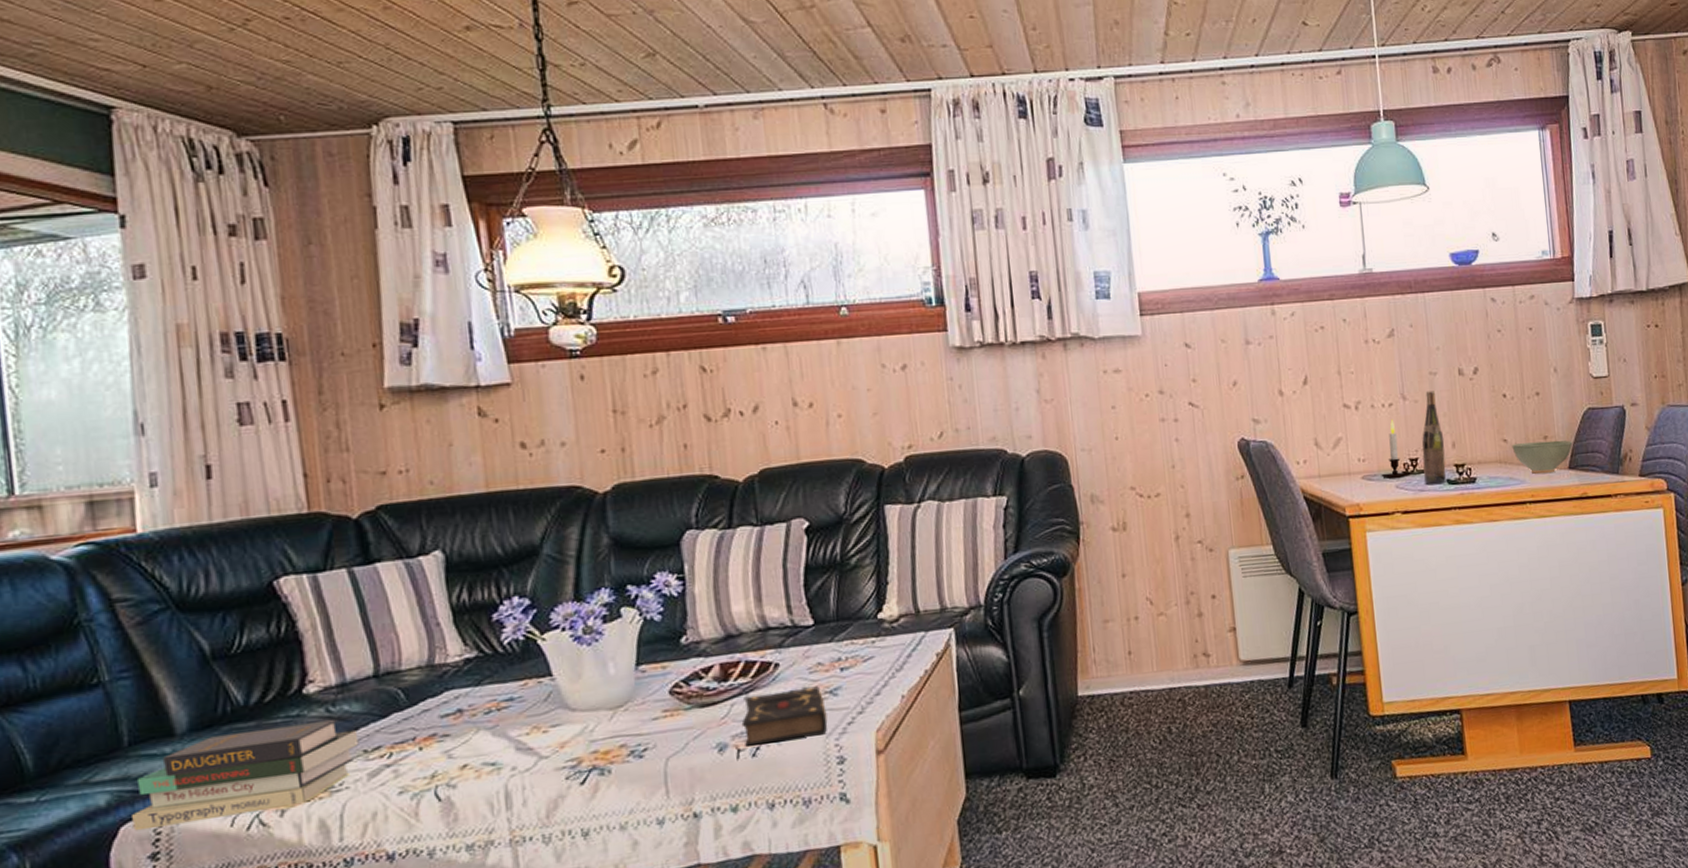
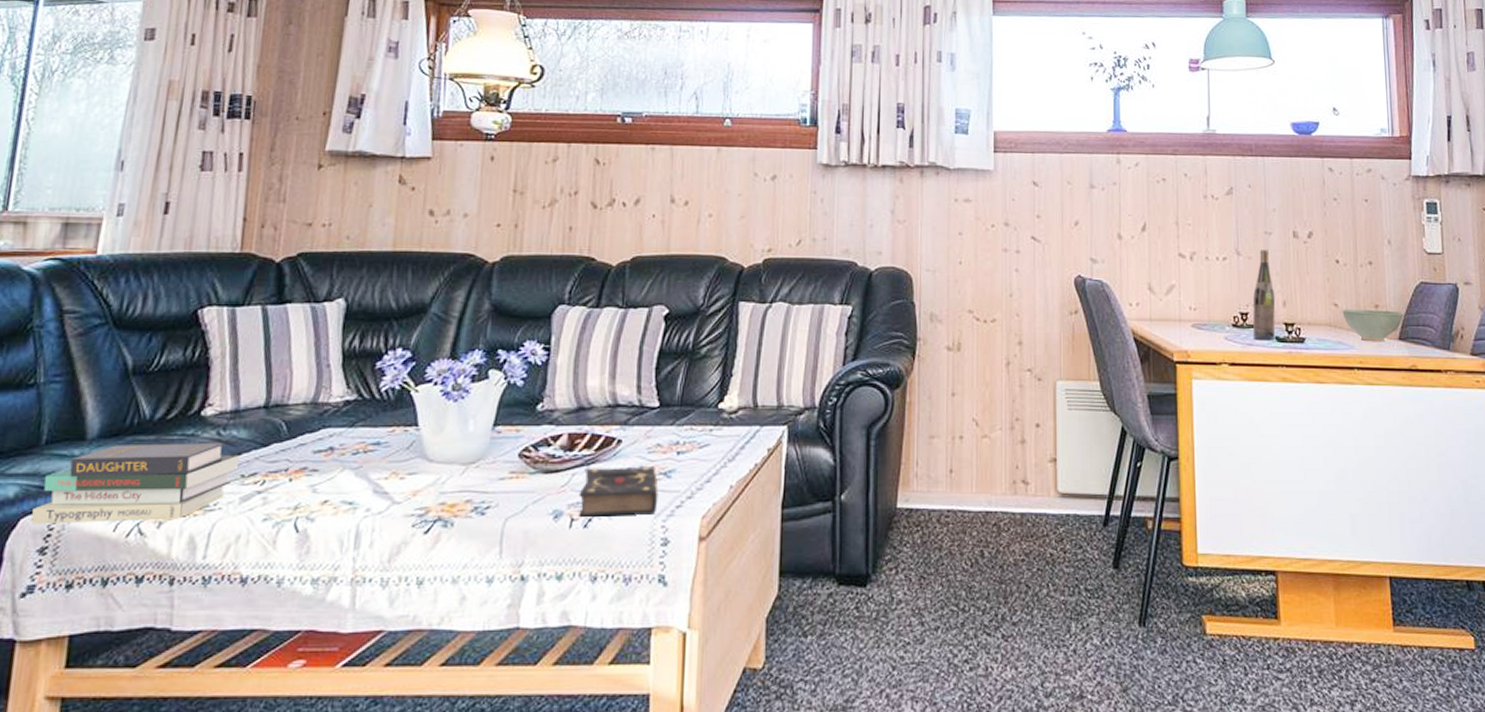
candle: present [1381,419,1415,479] -> none [1211,273,1244,331]

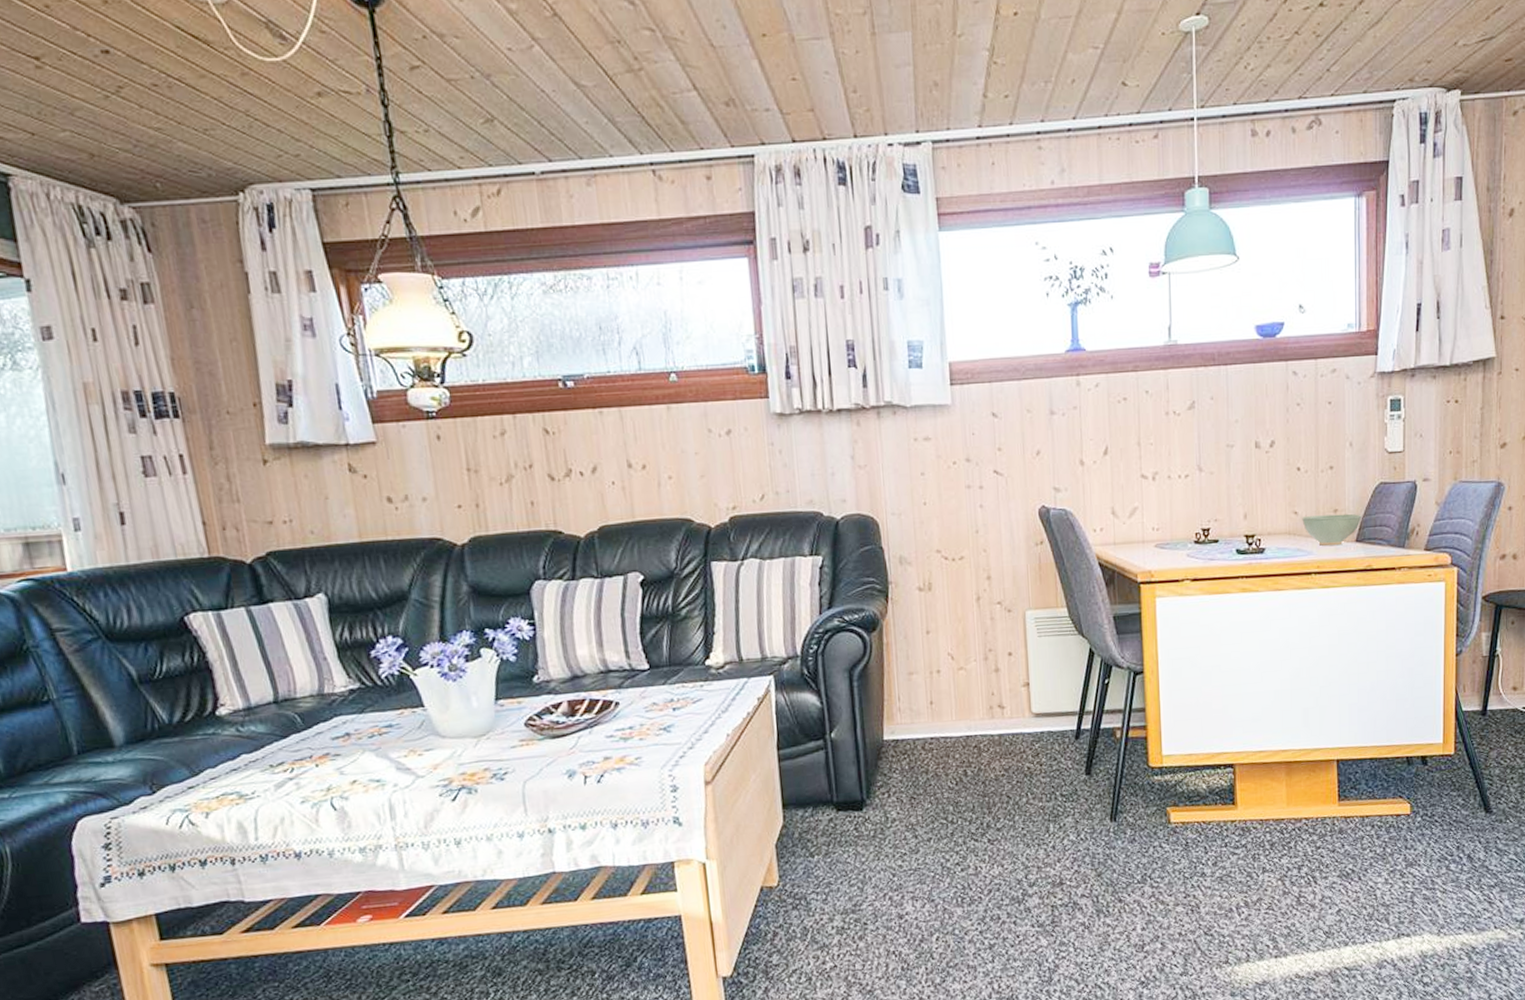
books: present [31,443,240,525] -> none [86,739,266,825]
book: present [578,466,659,518] -> none [587,723,662,775]
wine bottle: present [1252,249,1276,341] -> none [1214,463,1237,555]

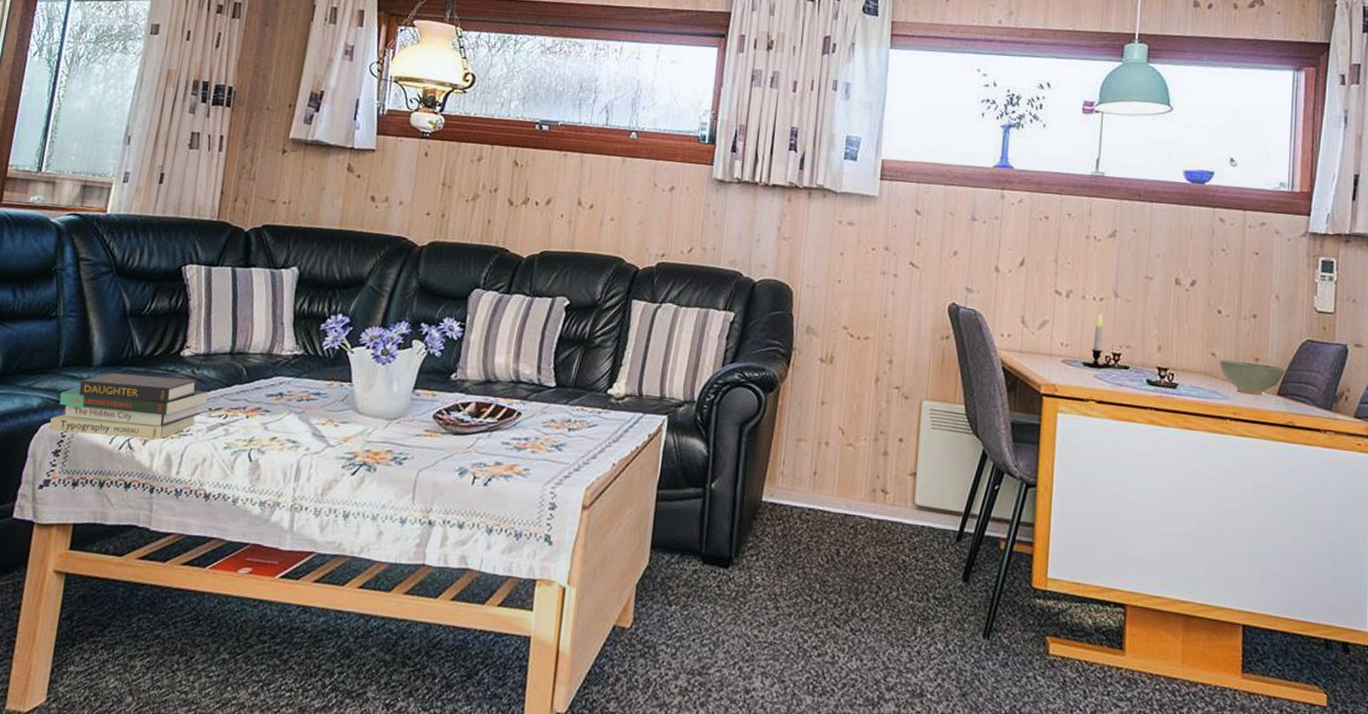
books: none [86,739,266,825] -> present [49,372,209,439]
candle: none [1173,490,1206,548] -> present [1081,313,1116,370]

